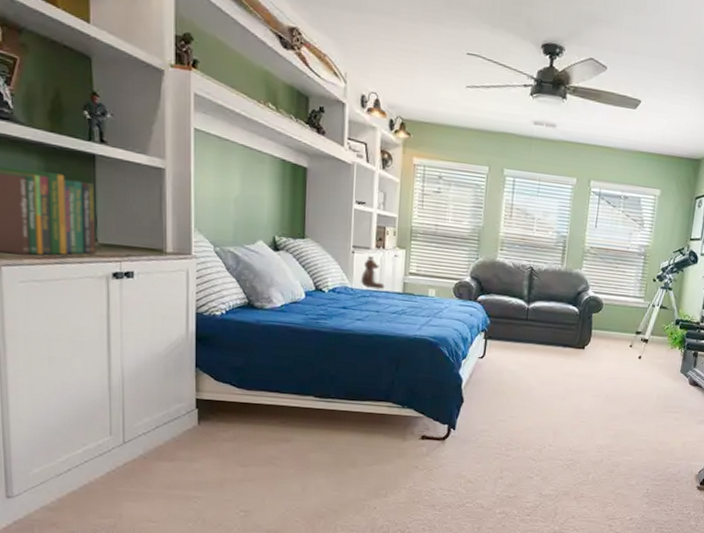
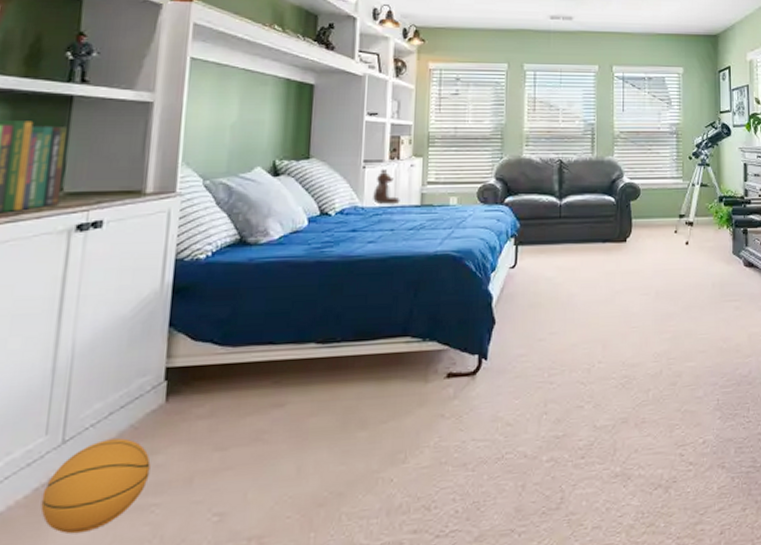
basketball: none [113,445,191,508] -> present [40,438,151,535]

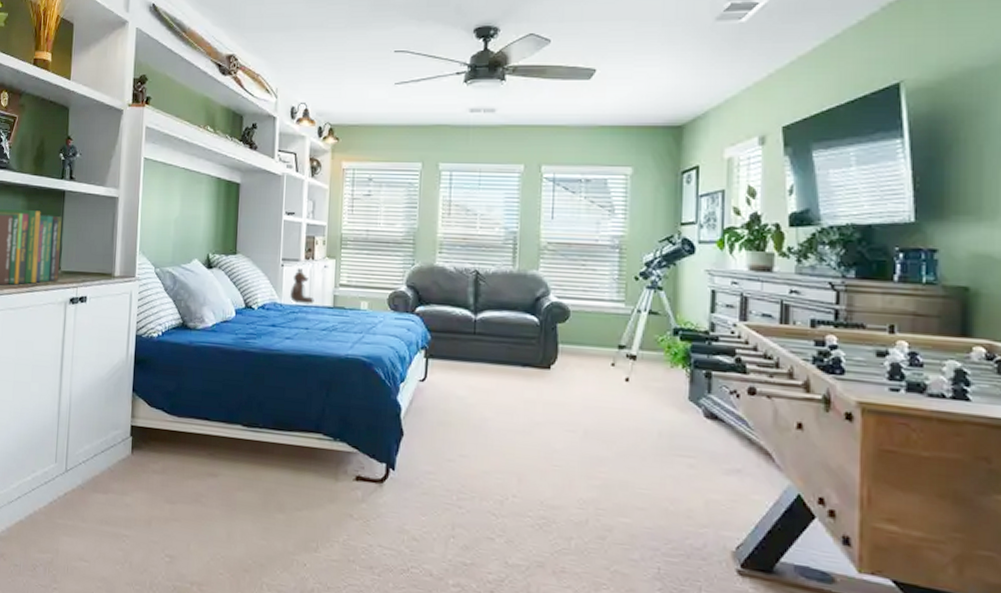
basketball: present [40,438,151,535] -> none [54,475,122,545]

